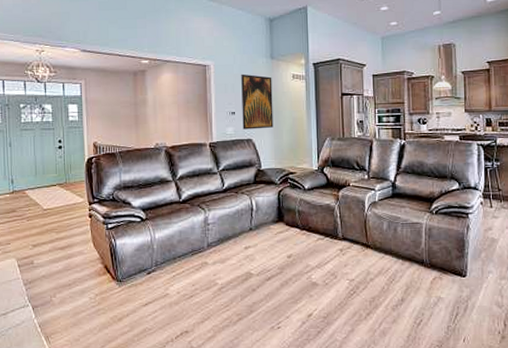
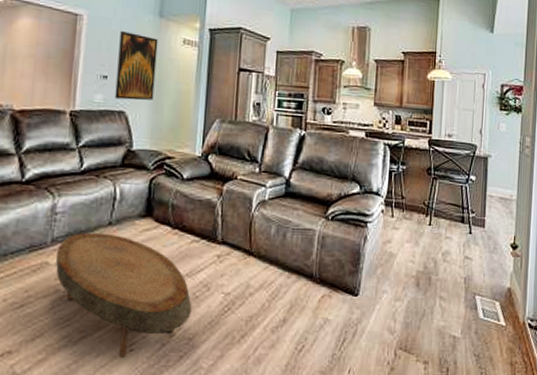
coffee table: none [212,237,324,334] -> present [55,232,192,358]

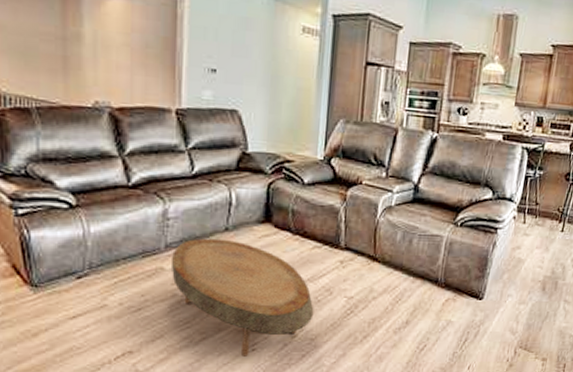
wall art: present [115,30,159,101] -> none [226,15,274,98]

